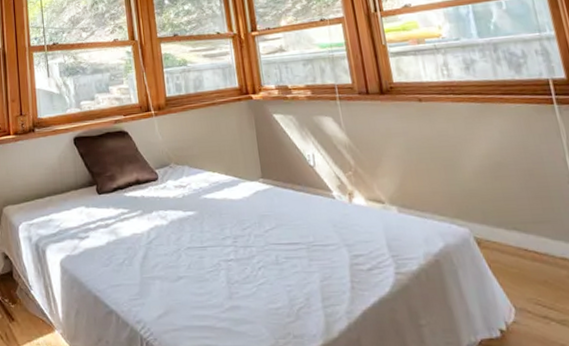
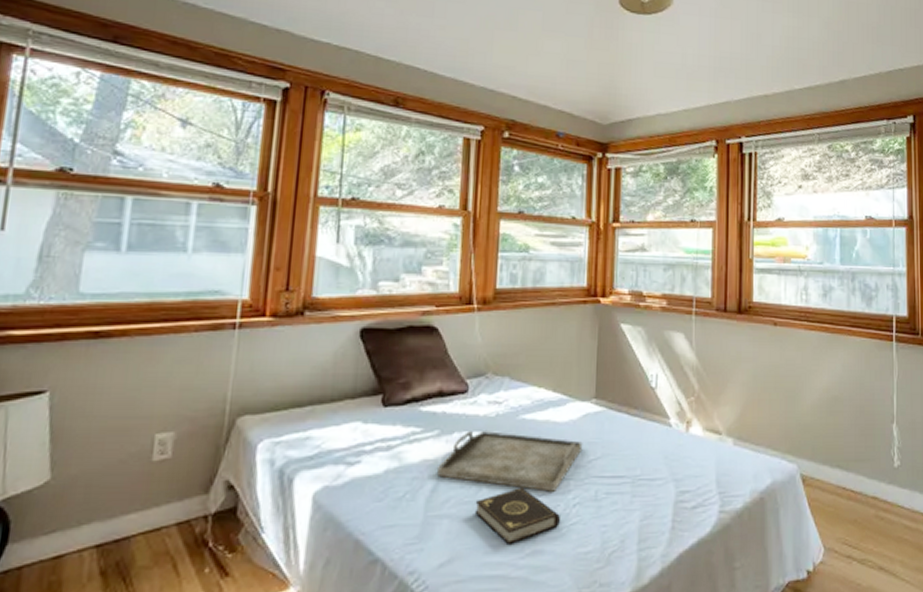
serving tray: none [145,209,259,257] -> present [437,431,583,492]
book: none [178,254,250,300] -> present [474,487,560,544]

